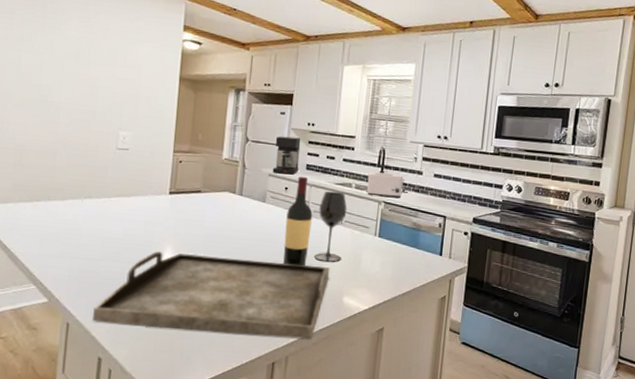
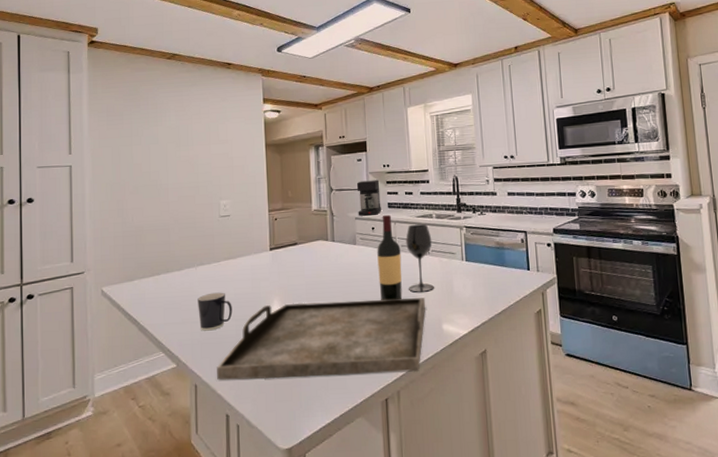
mug: none [79,229,119,270] -> present [197,292,233,331]
toaster: present [366,171,405,199] -> none [445,198,481,223]

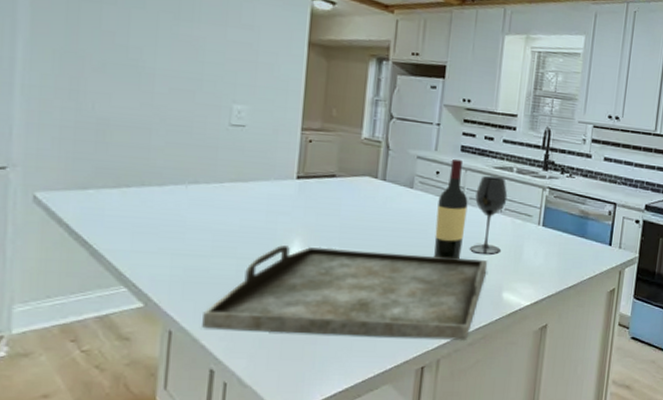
mug: present [197,292,233,331] -> none [183,220,235,268]
coffee maker: present [356,180,381,216] -> none [421,113,455,158]

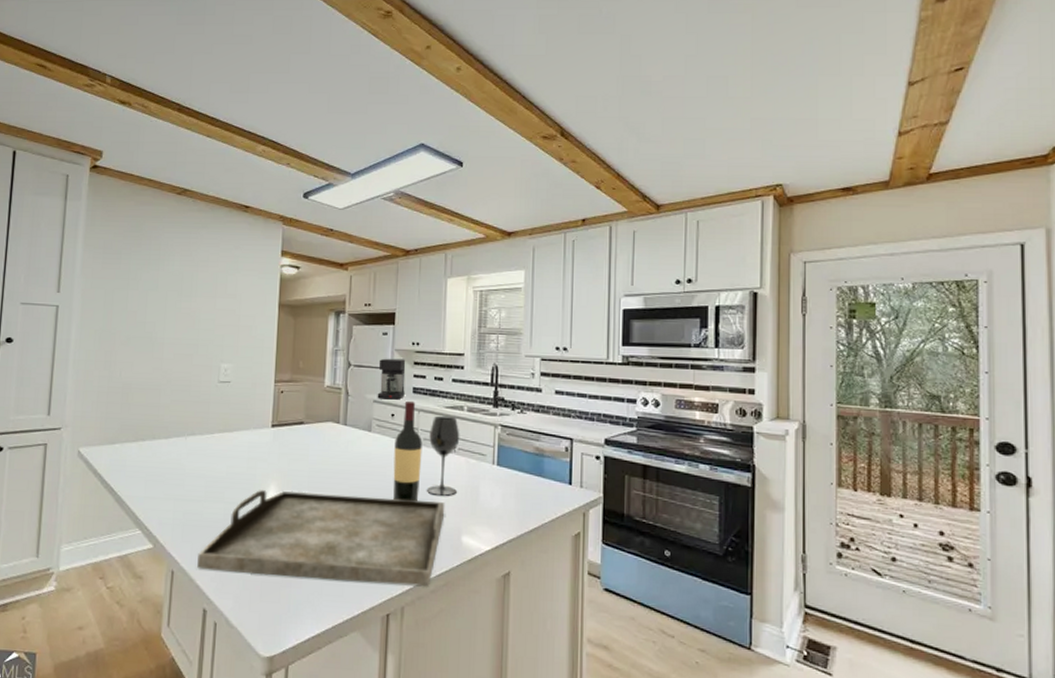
coffee maker: none [421,113,455,158] -> present [377,358,406,400]

